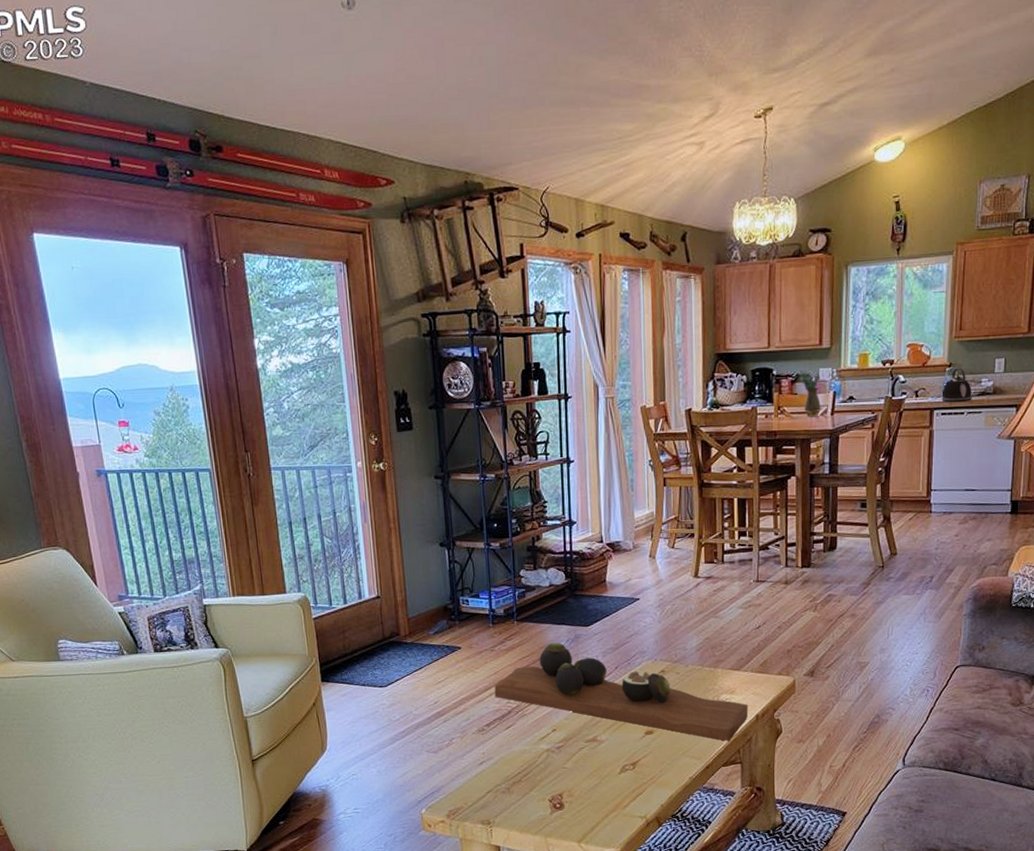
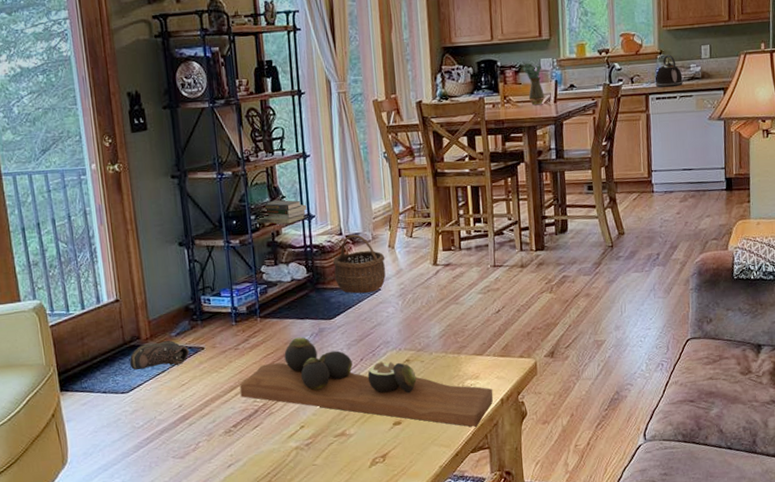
hiking boot: none [389,639,447,666] -> present [130,340,190,371]
books: none [518,504,569,529] -> present [257,200,307,224]
wicker basket: none [592,543,646,603] -> present [332,234,386,294]

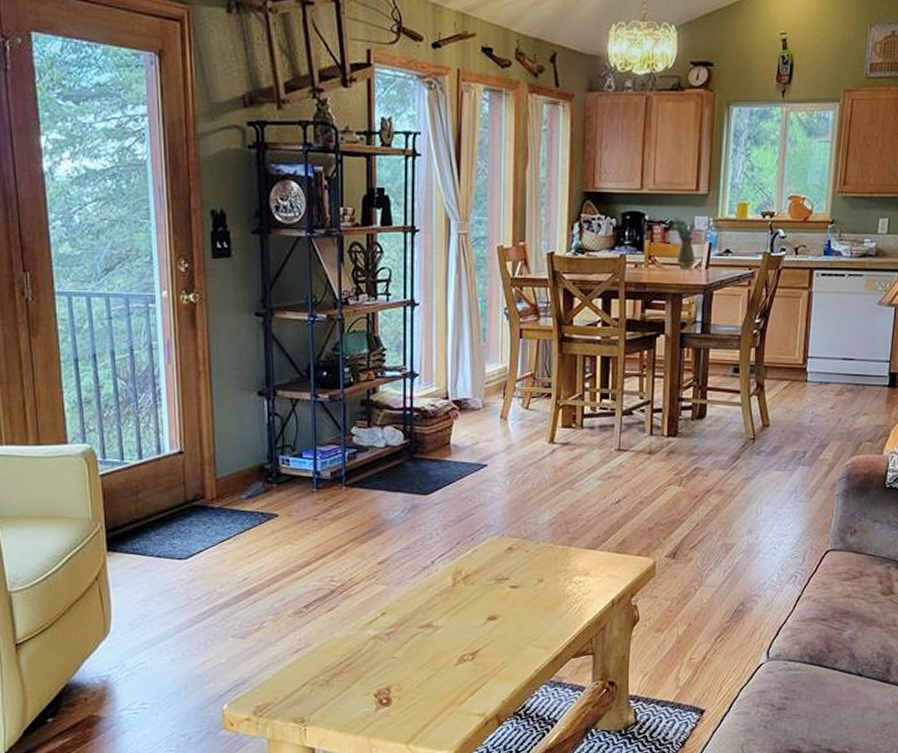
hiking boot: present [130,340,190,371] -> none [191,504,262,535]
decorative tray: present [239,337,494,427] -> none [315,512,604,629]
books: present [257,200,307,224] -> none [351,352,411,381]
wicker basket: present [332,234,386,294] -> none [434,400,495,469]
kettle: present [655,54,683,88] -> none [822,225,854,264]

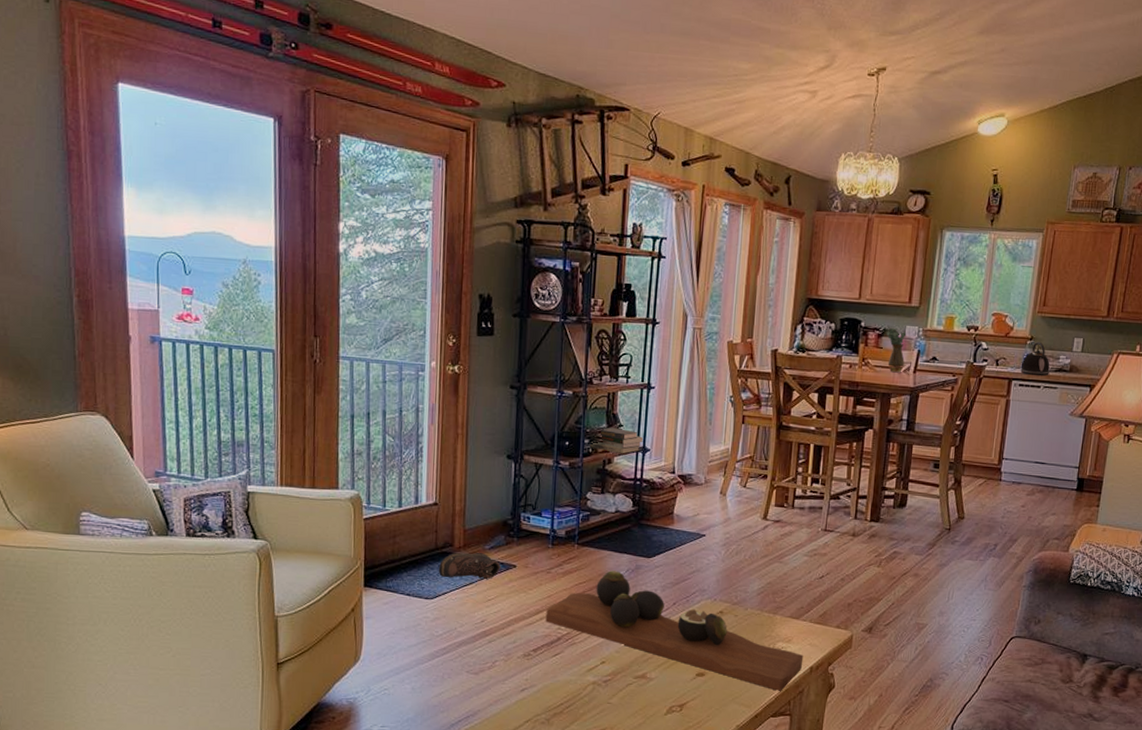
hiking boot: none [191,504,262,535] -> present [439,553,502,580]
decorative tray: none [315,512,604,629] -> present [545,570,804,691]
books: none [351,352,411,381] -> present [590,427,644,454]
kettle: none [822,225,854,264] -> present [1020,341,1050,377]

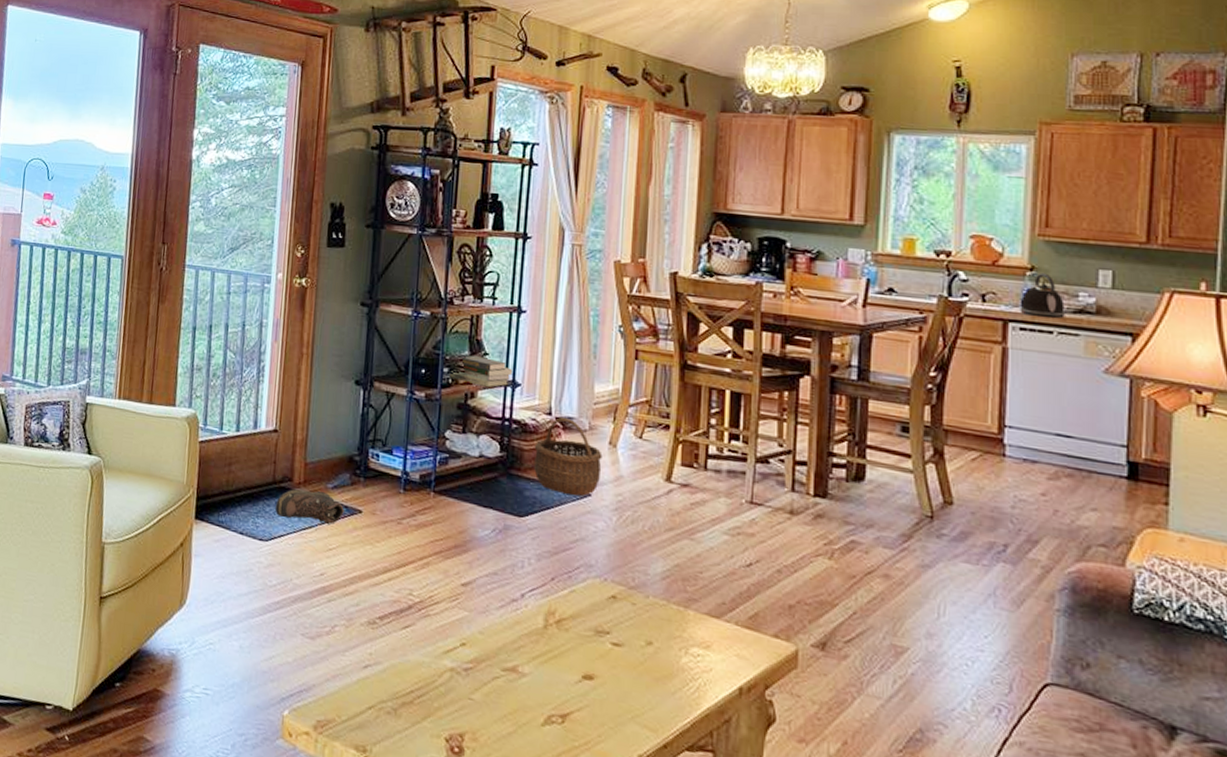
decorative tray: present [545,570,804,691] -> none [394,528,729,716]
wicker basket: none [660,475,715,537] -> present [534,418,603,496]
vase: present [886,325,907,373] -> none [821,246,849,307]

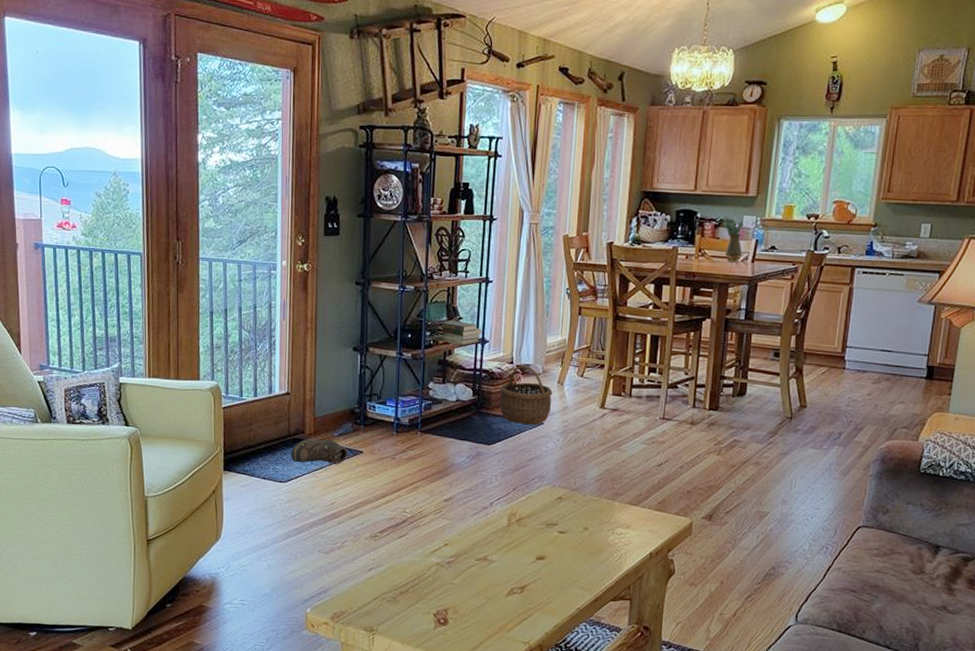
vase: none [821,246,849,307] -> present [723,215,744,263]
kettle: present [1020,272,1065,319] -> none [864,228,896,264]

